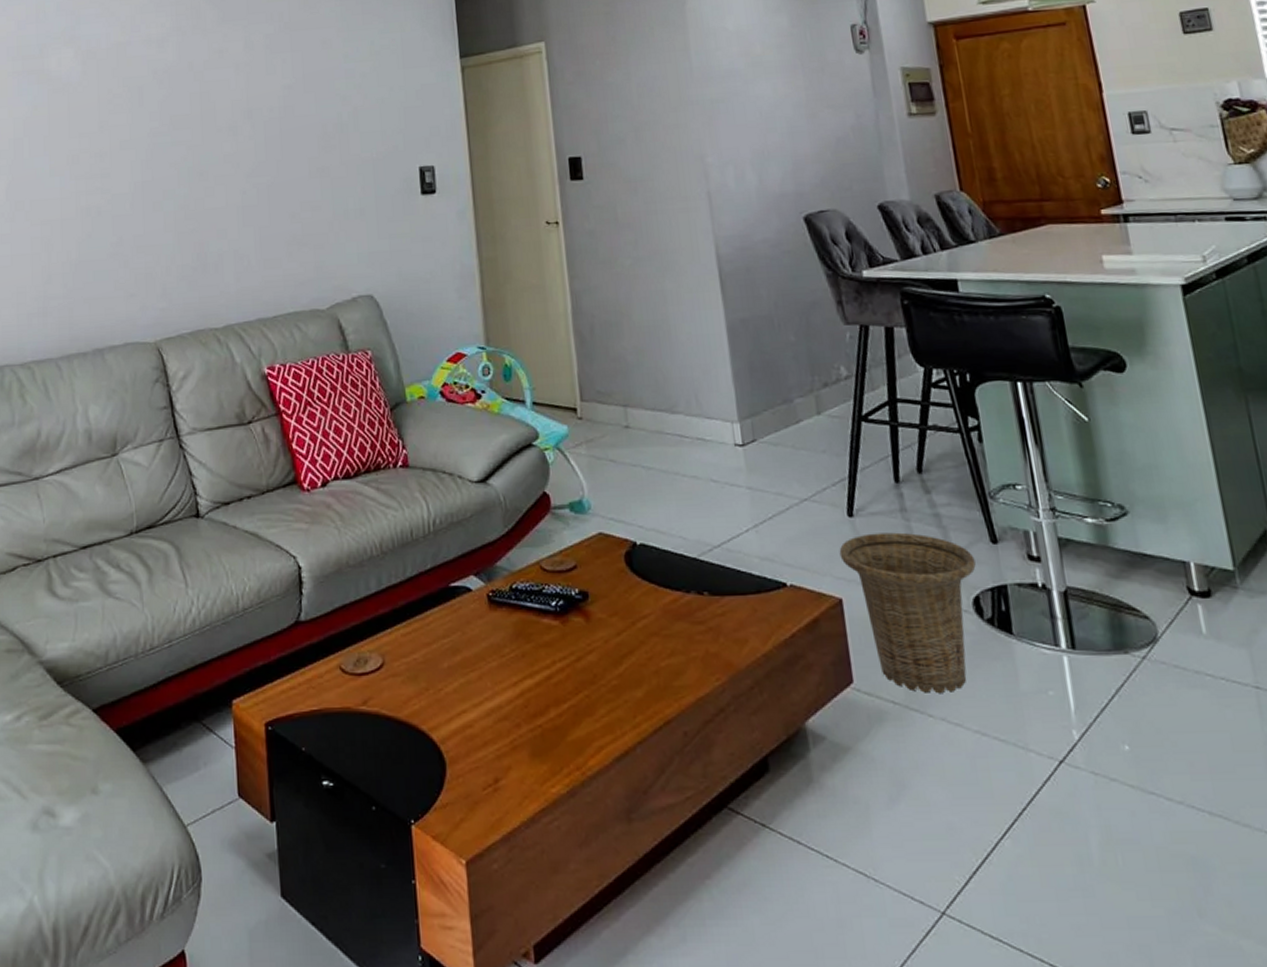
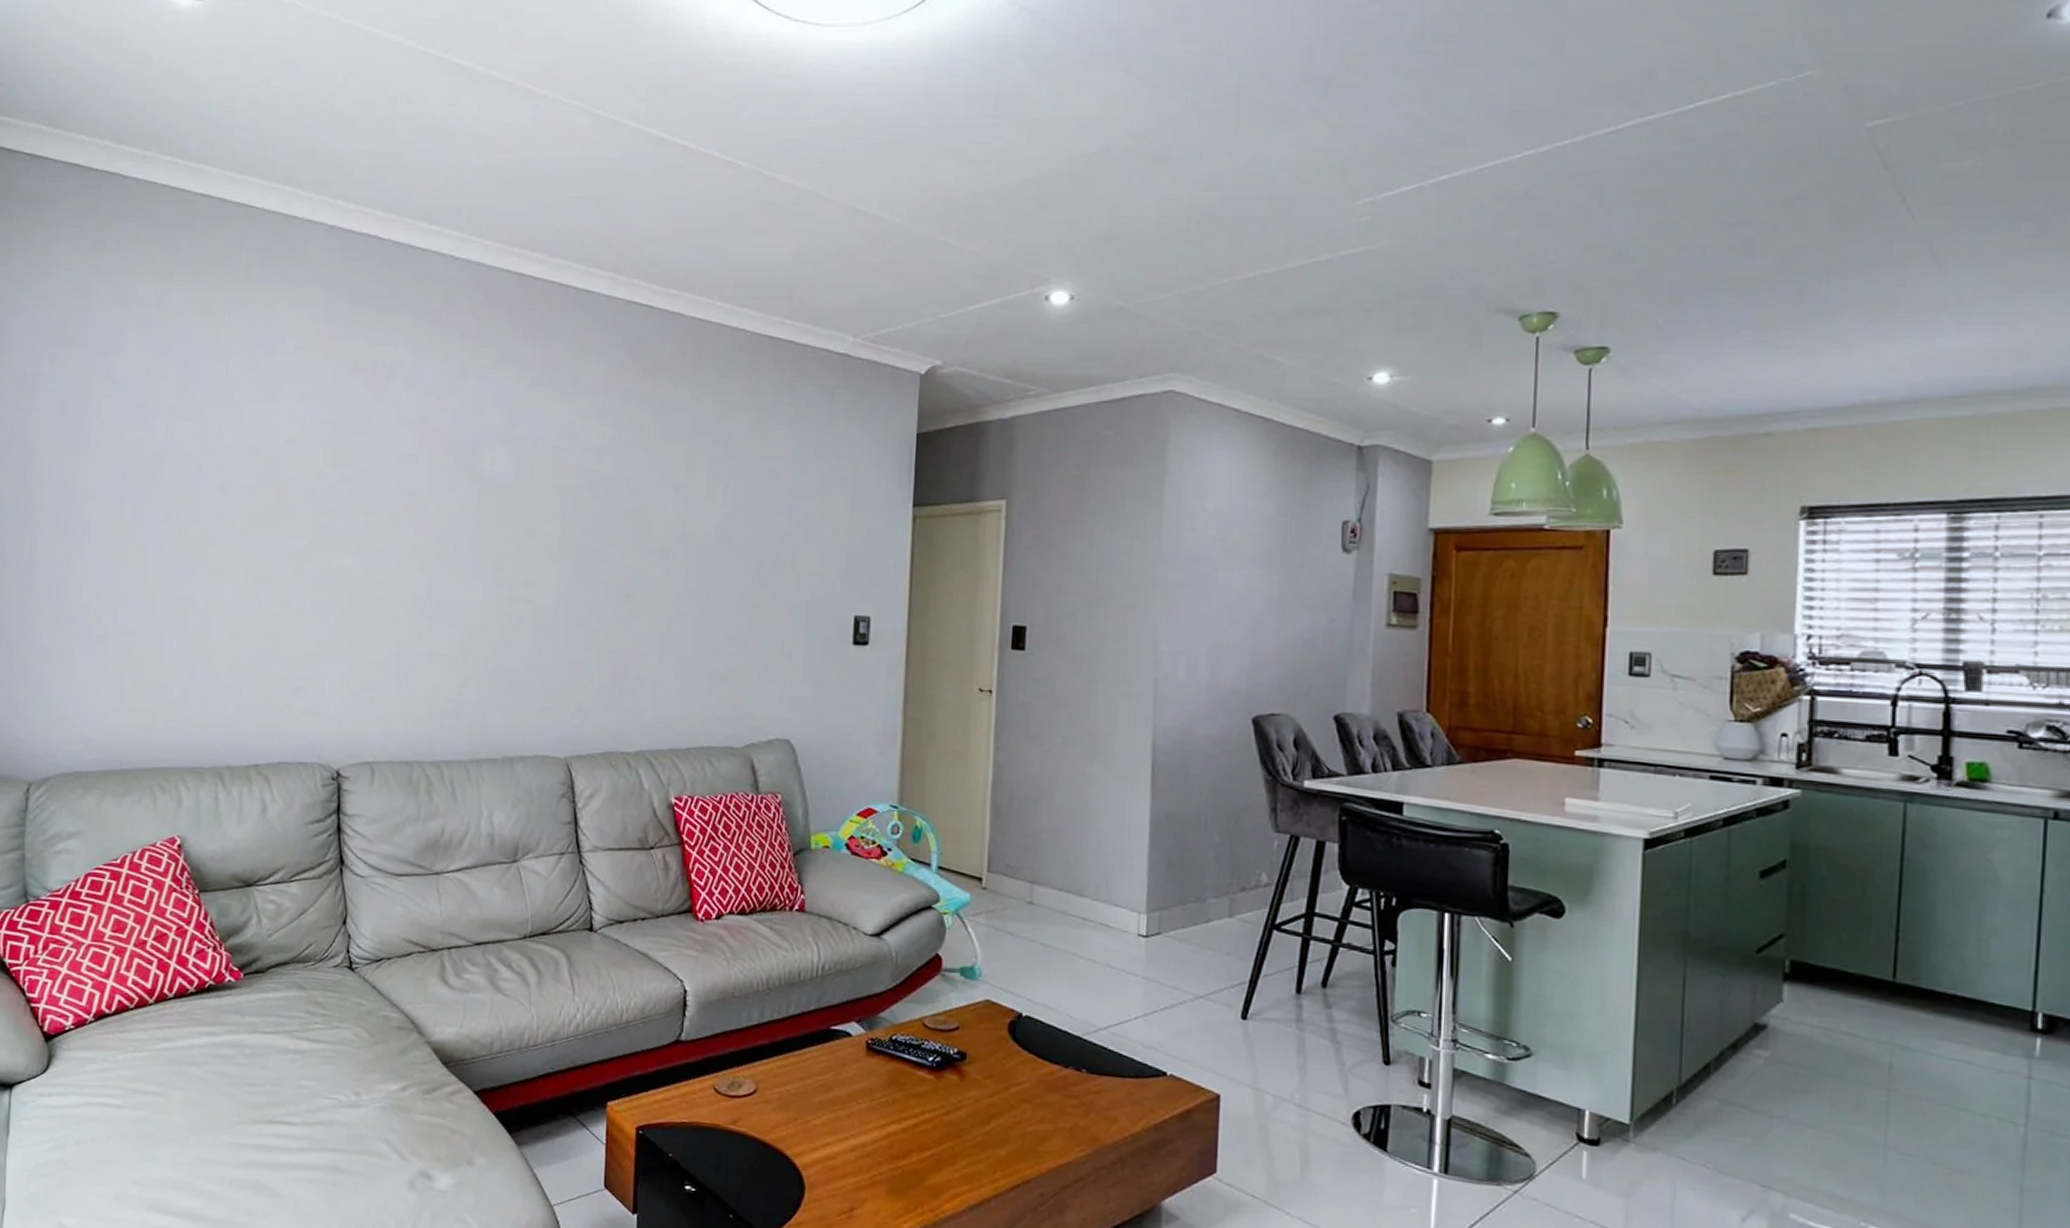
basket: present [839,532,976,693] -> none [1226,1037,1363,1196]

